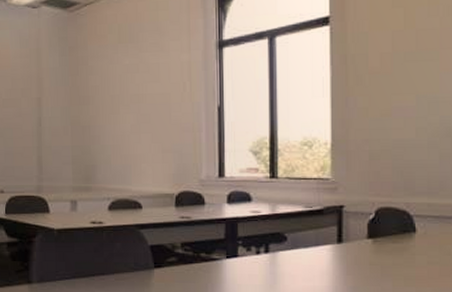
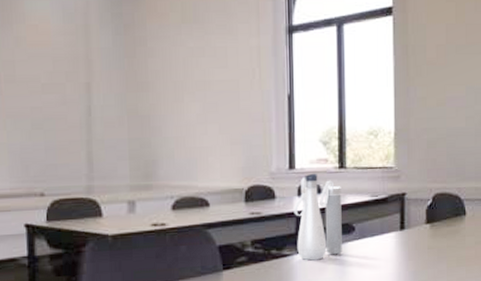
water bottle: none [223,181,273,267] -> present [294,173,342,261]

